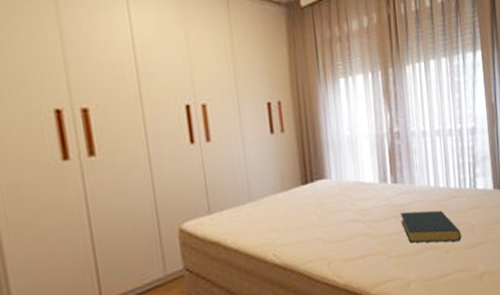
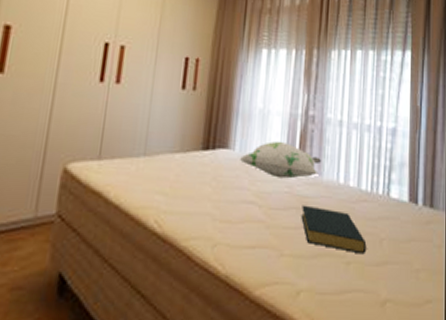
decorative pillow: none [338,161,411,195] -> present [240,140,321,179]

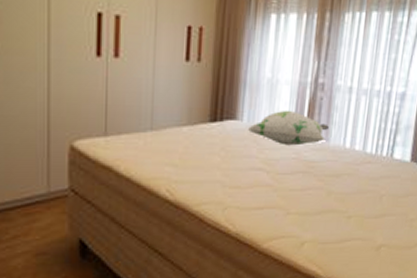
hardback book: present [301,205,367,255] -> none [307,169,368,209]

